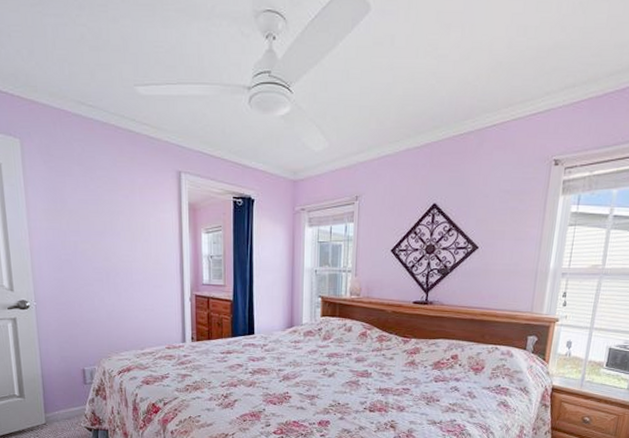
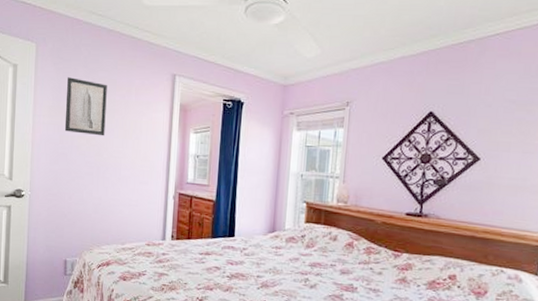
wall art: none [62,177,111,240] -> present [64,77,107,136]

